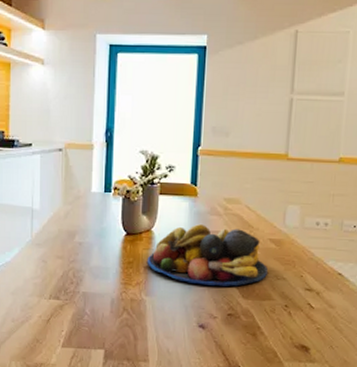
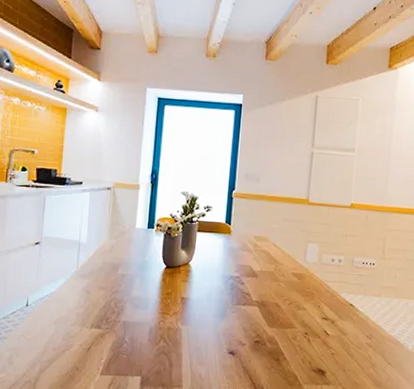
fruit bowl: present [147,224,268,287] -> none [184,259,290,316]

